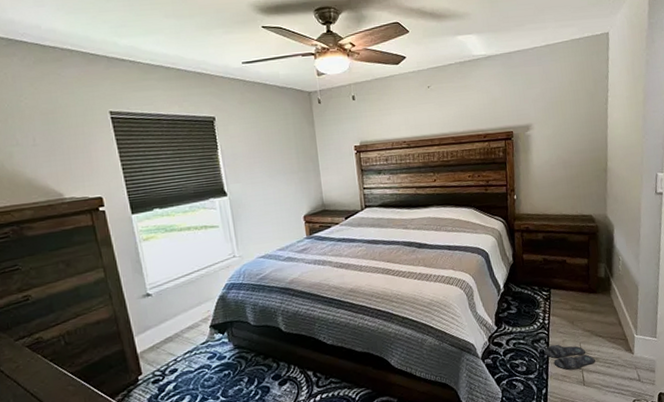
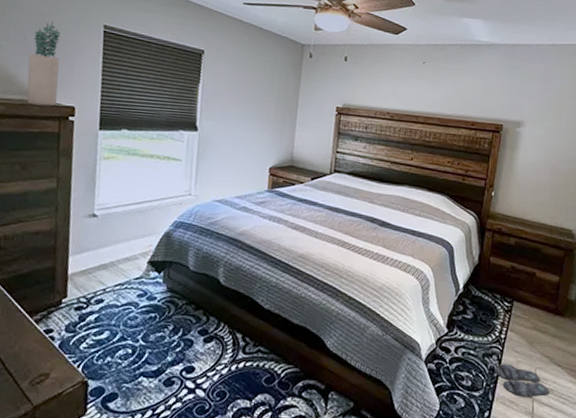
vase: none [42,118,84,204] -> present [26,21,61,107]

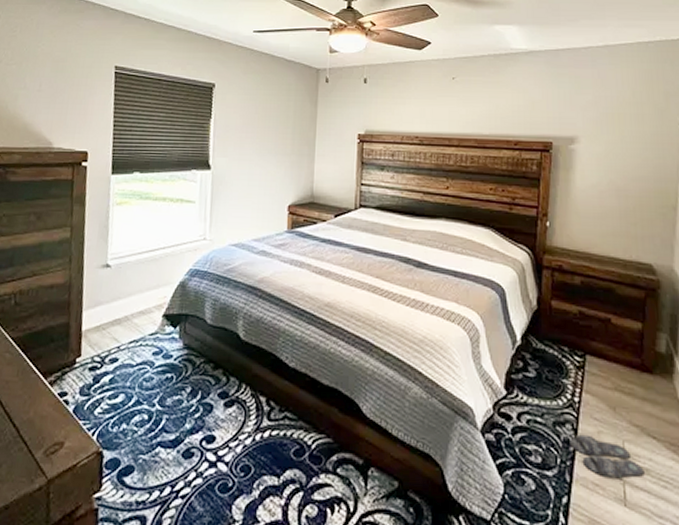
vase: present [26,21,61,107] -> none [41,67,74,153]

